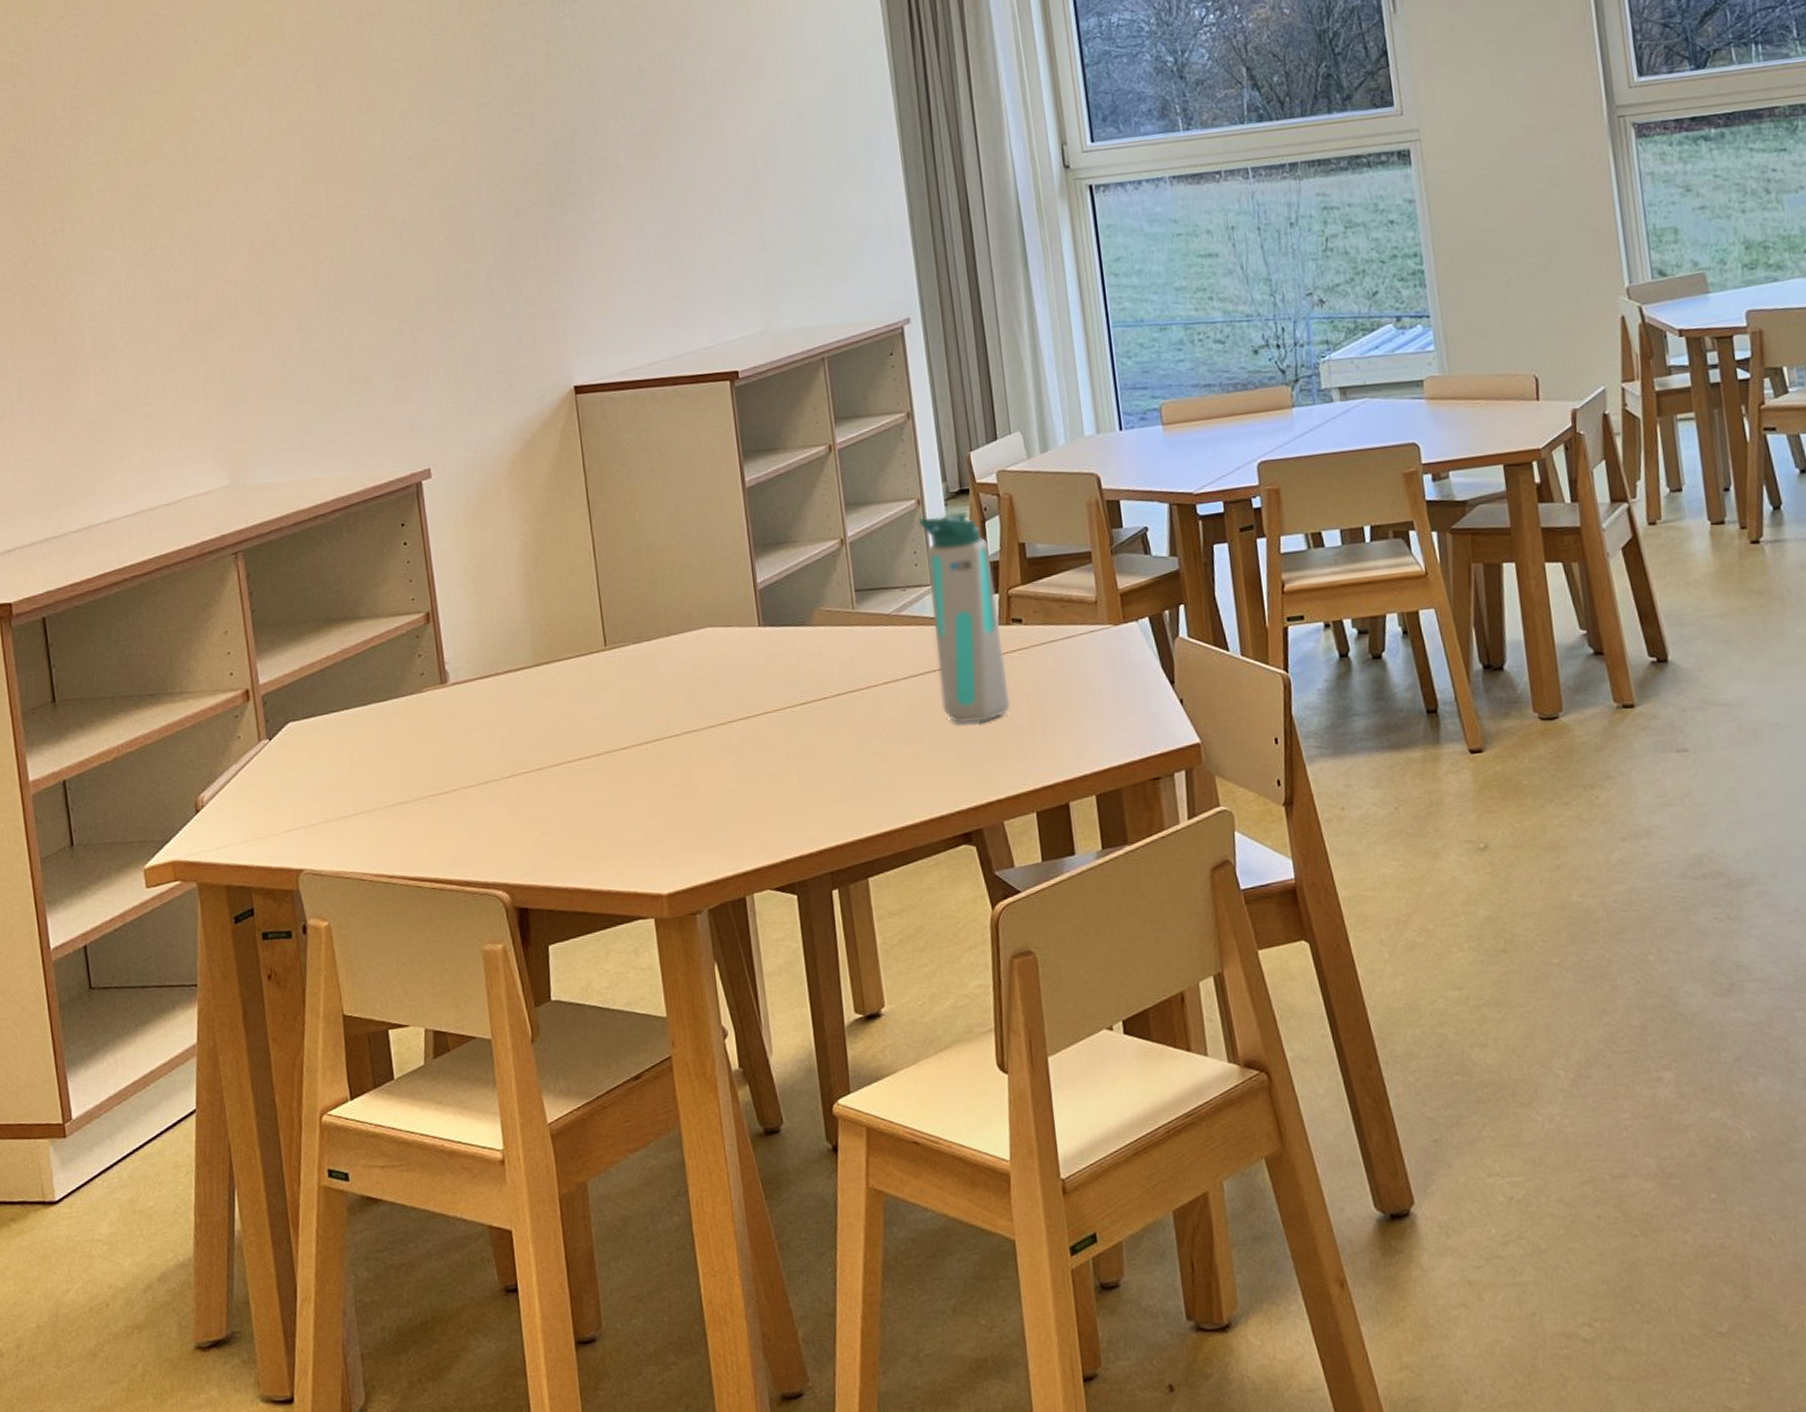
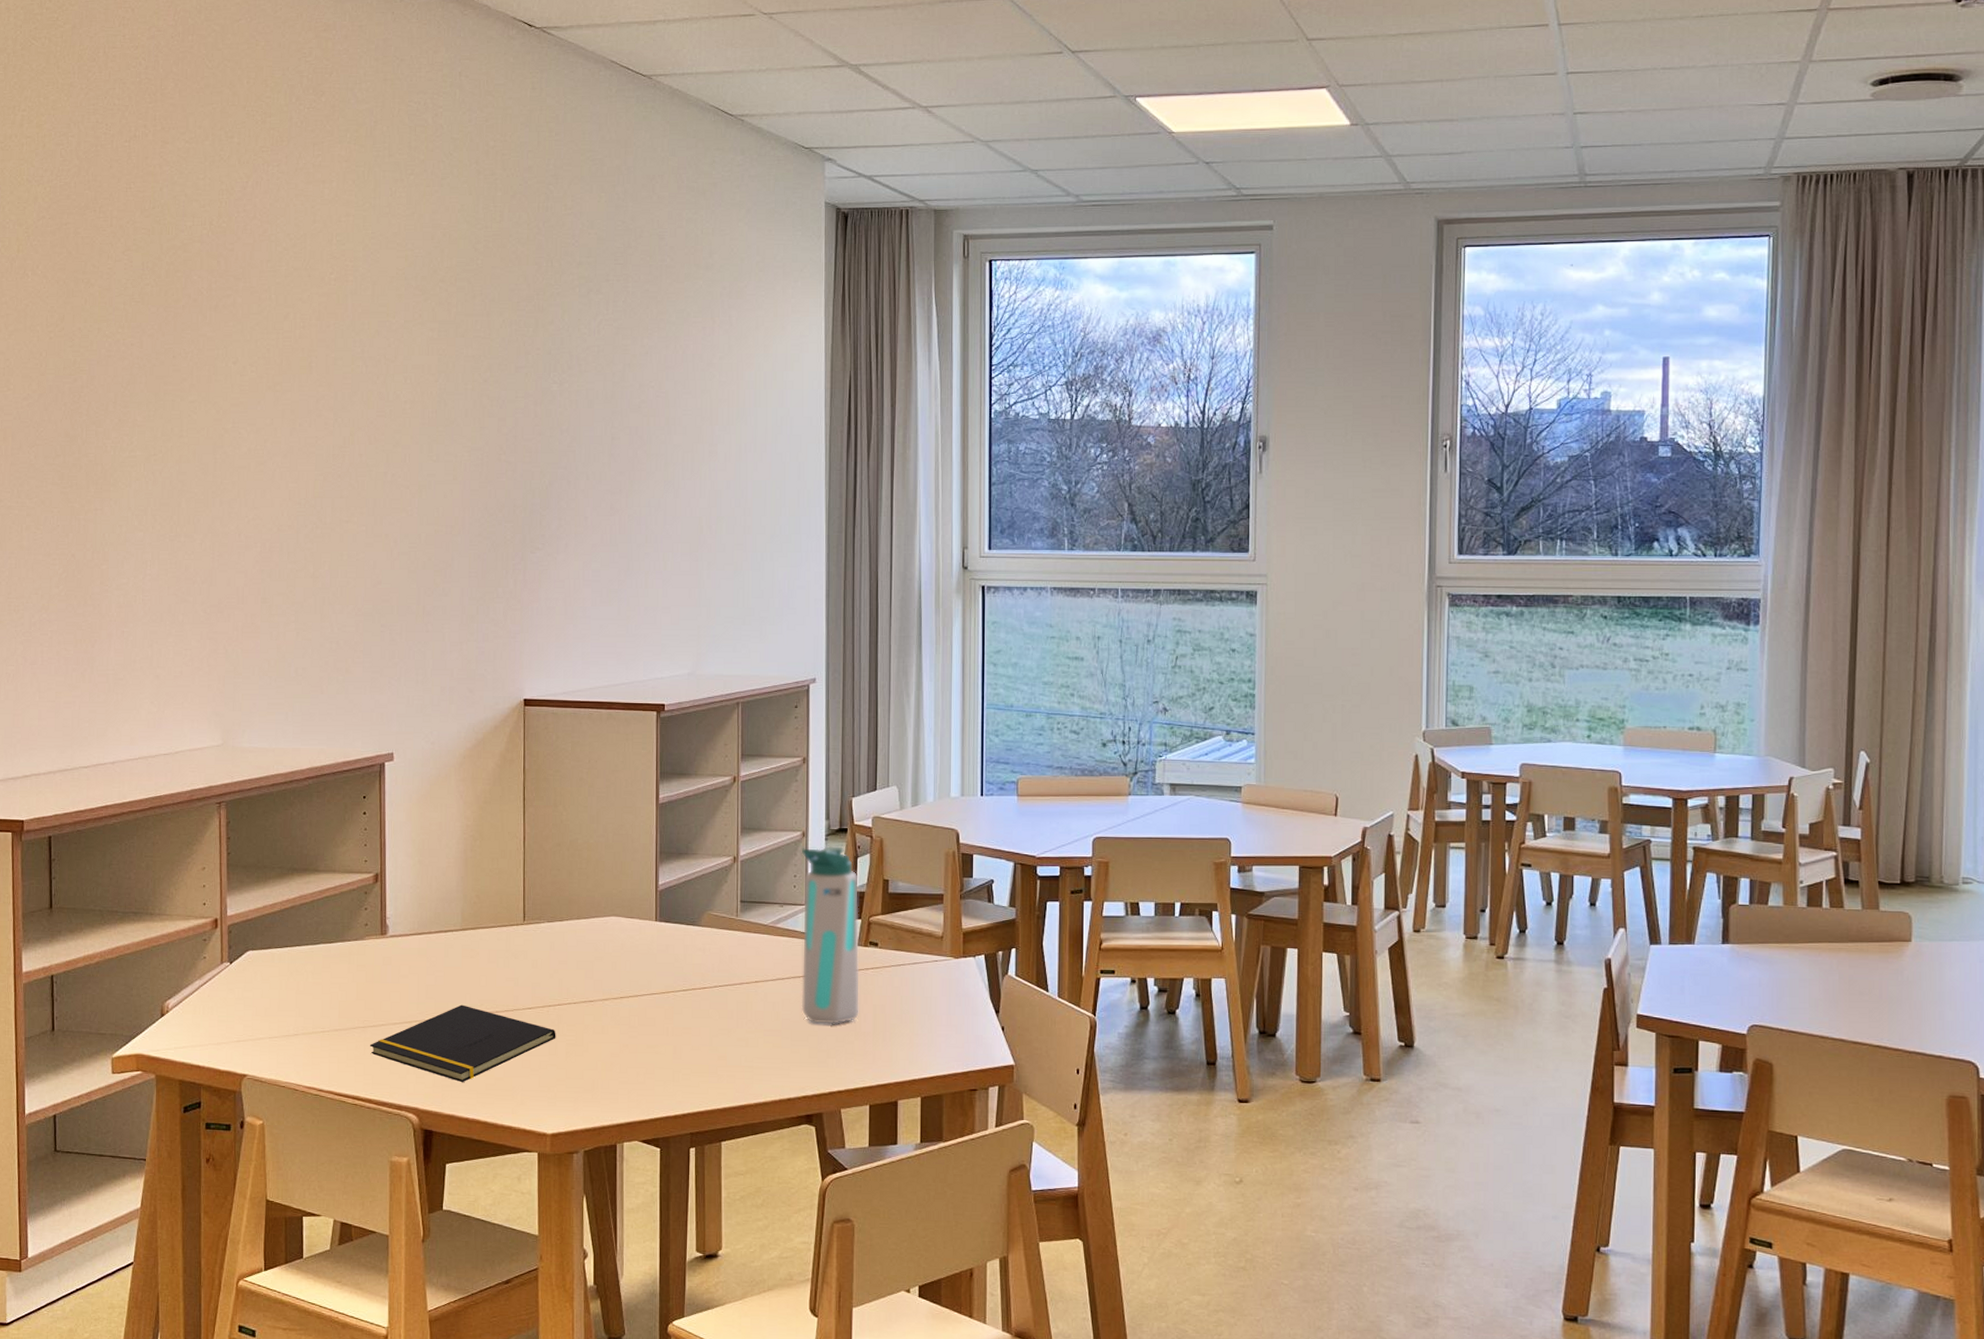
notepad: none [442,754,660,846] -> present [369,1004,556,1082]

